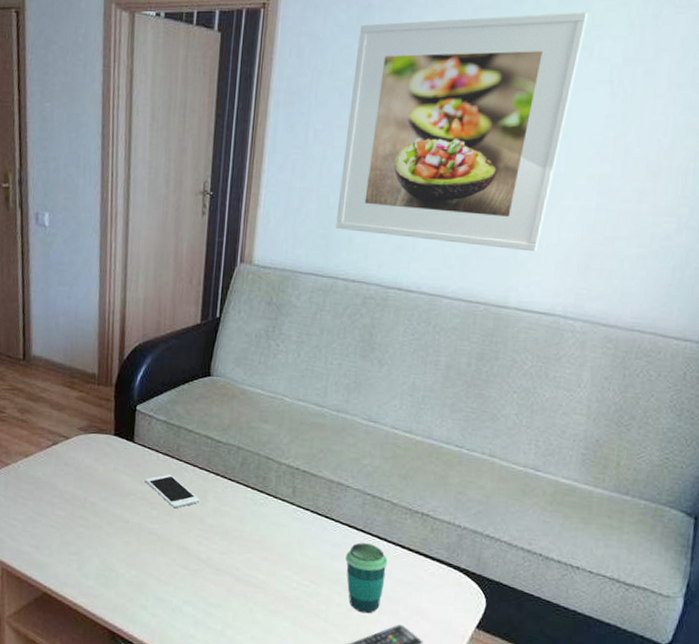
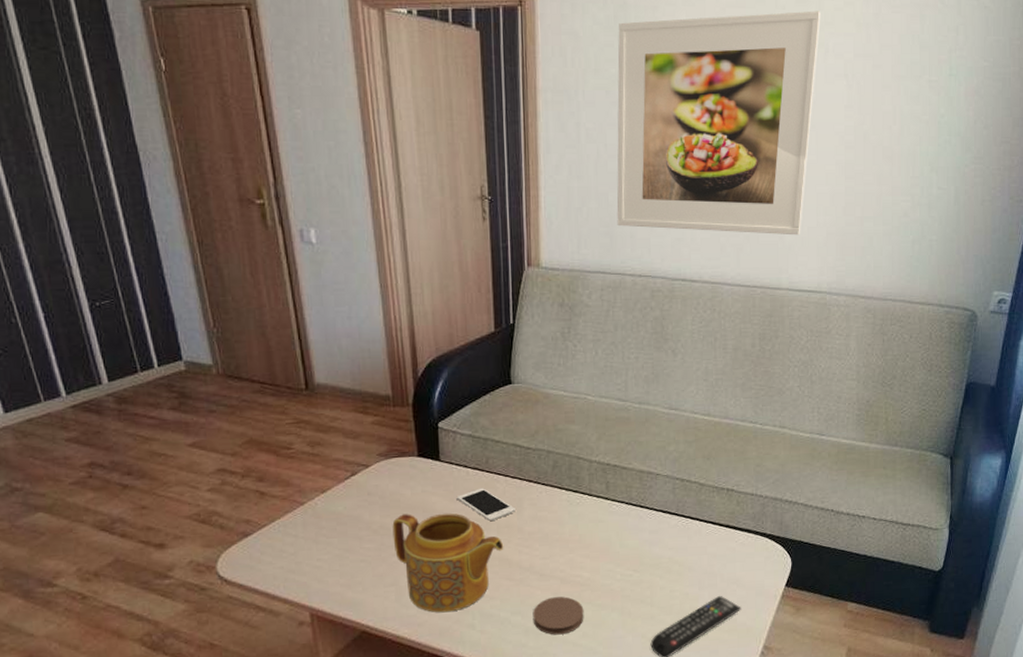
teapot: none [82,488,184,590] -> present [392,513,504,613]
coaster: none [203,593,256,633] -> present [532,596,584,635]
cup: present [345,543,388,614] -> none [663,525,702,592]

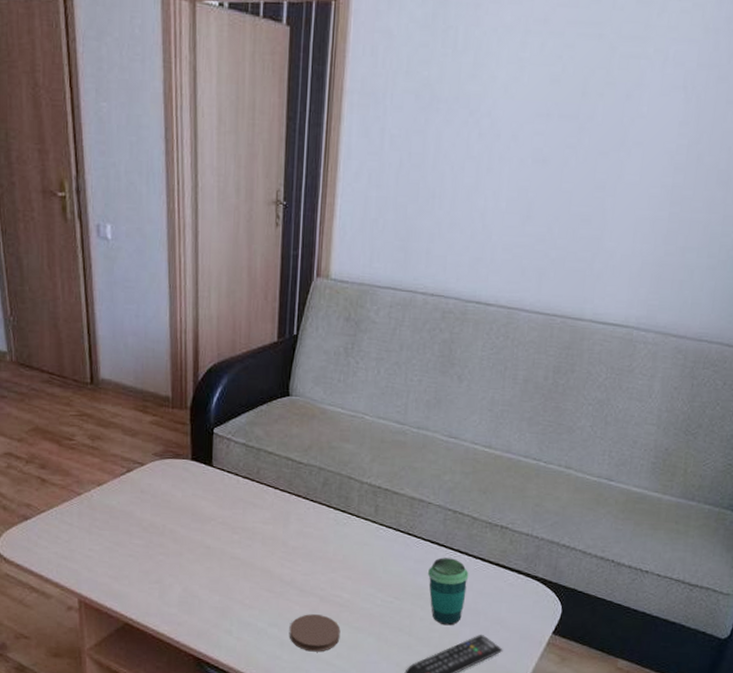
teapot: present [392,513,504,613] -> none [161,515,267,616]
cell phone: present [457,488,515,522] -> none [226,498,282,532]
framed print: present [616,10,821,236] -> none [413,12,664,263]
cup: none [663,525,702,592] -> present [428,558,469,626]

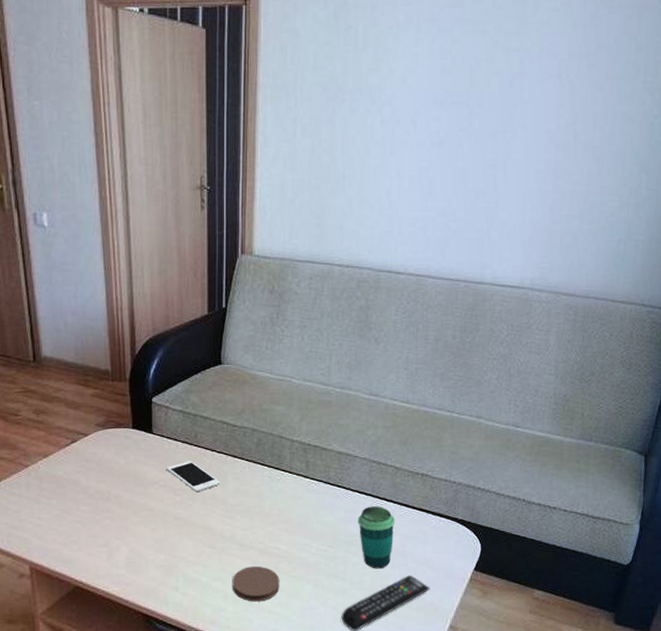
cell phone: none [226,498,282,532] -> present [167,461,220,493]

